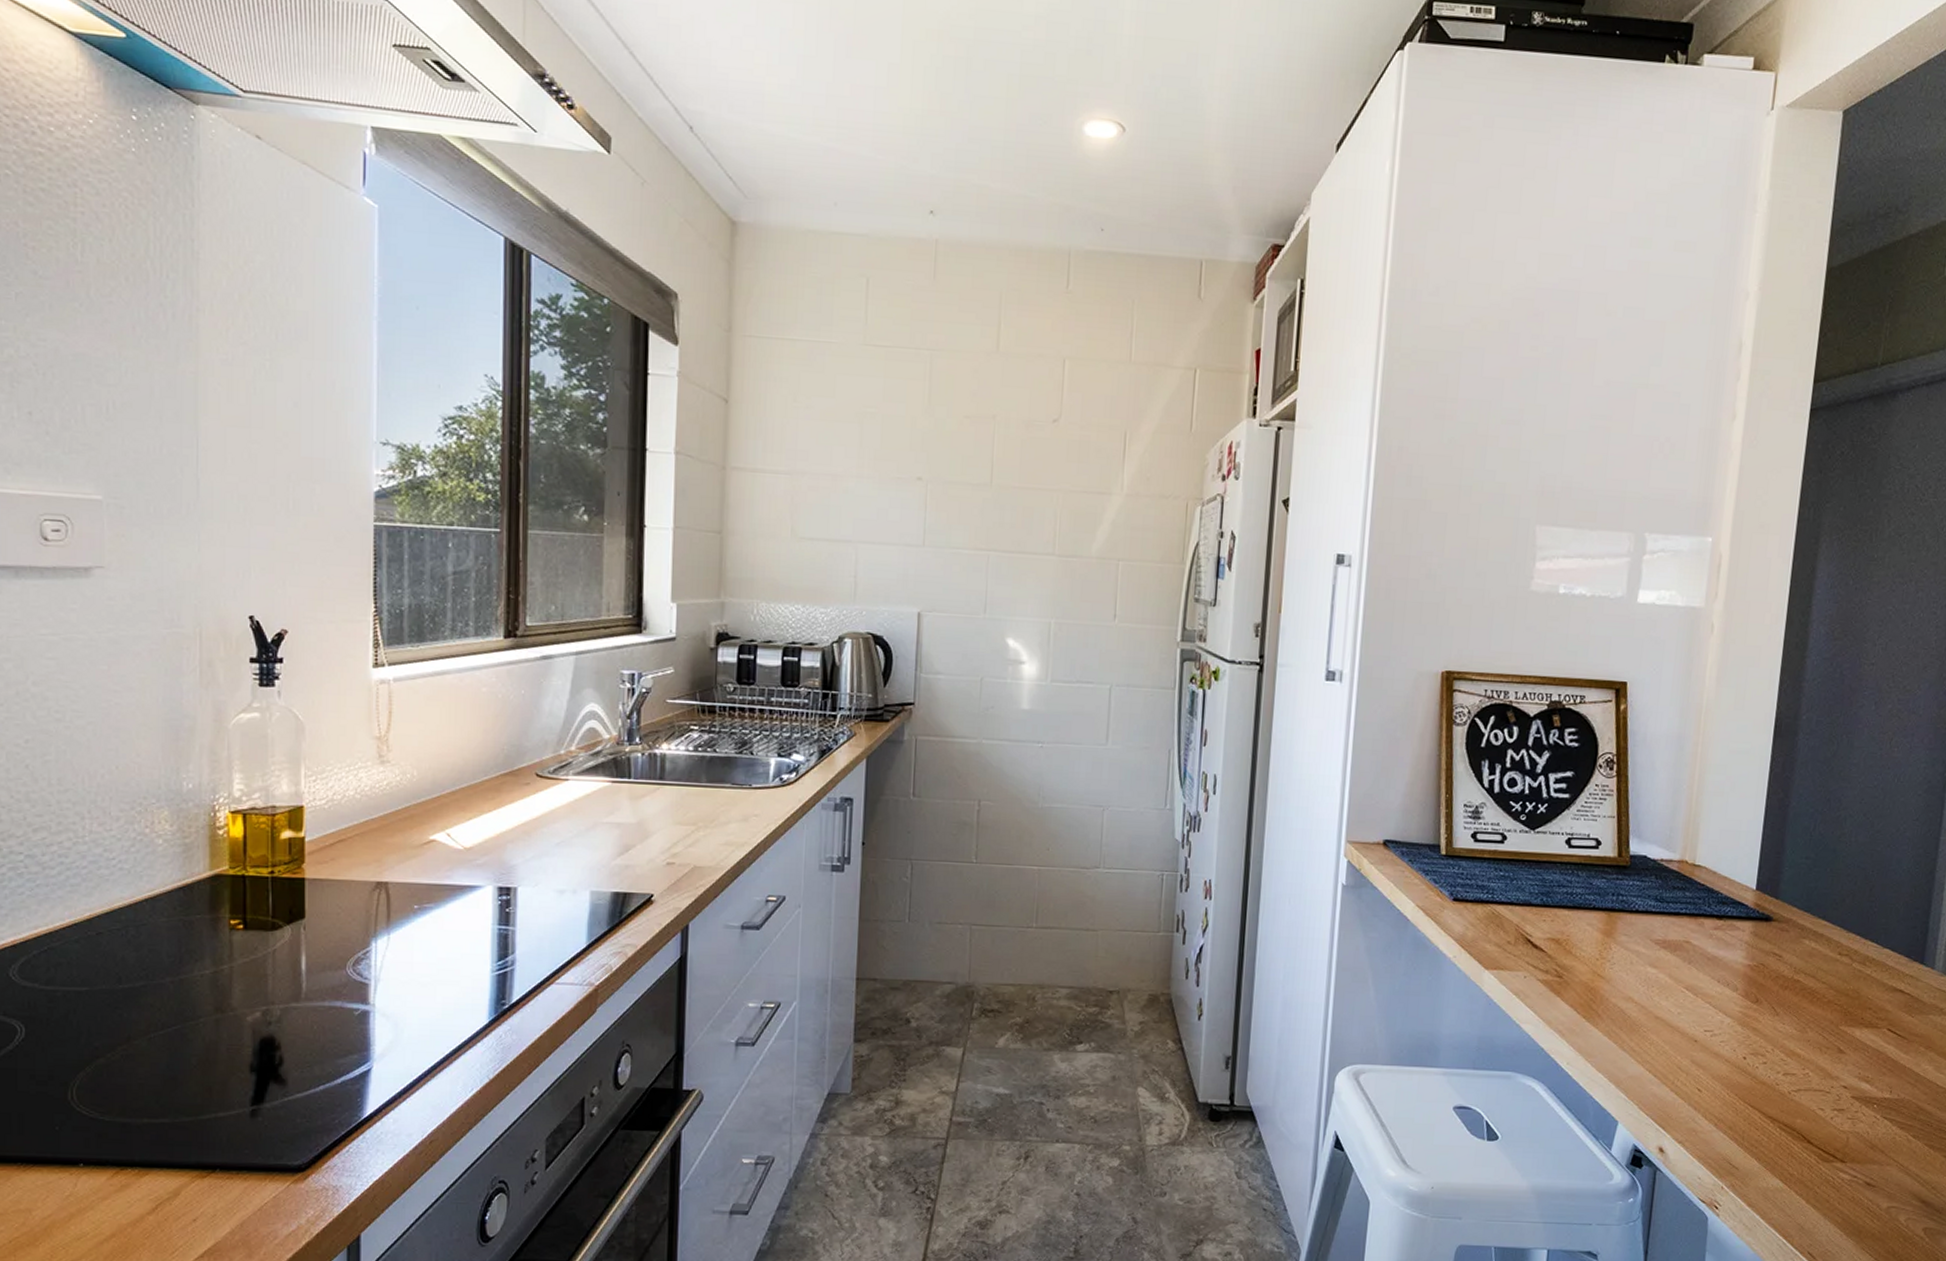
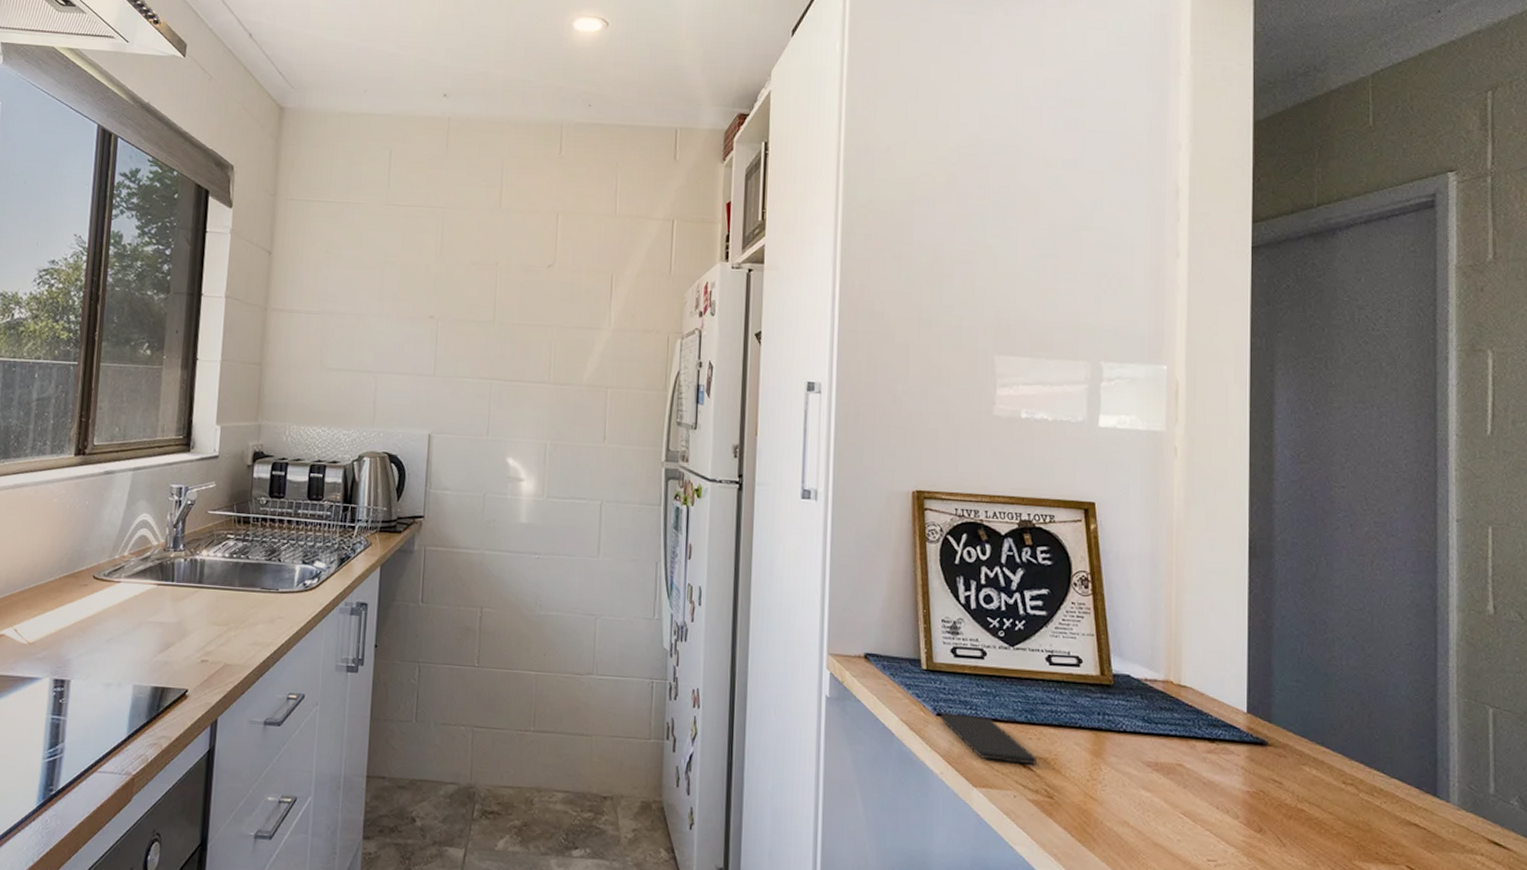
smartphone: none [1456,898,1550,946] -> present [940,713,1038,765]

